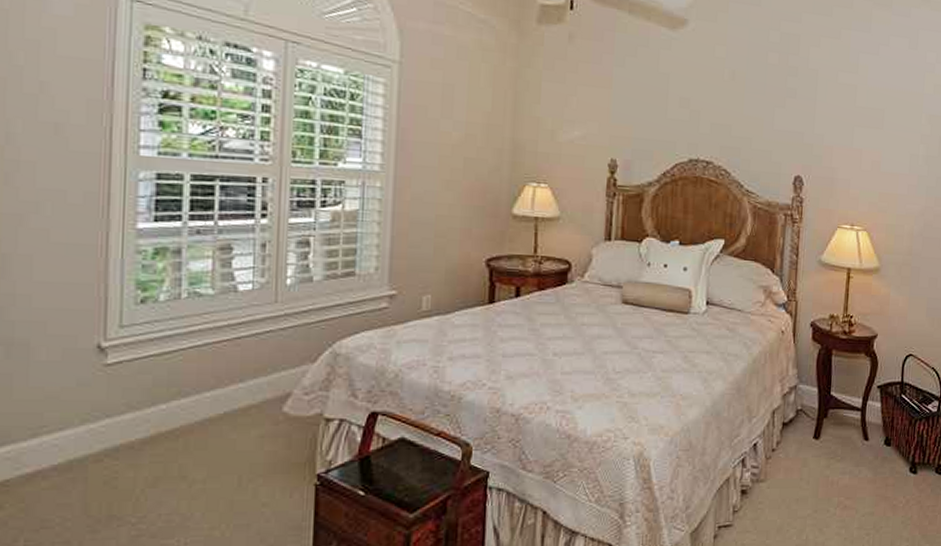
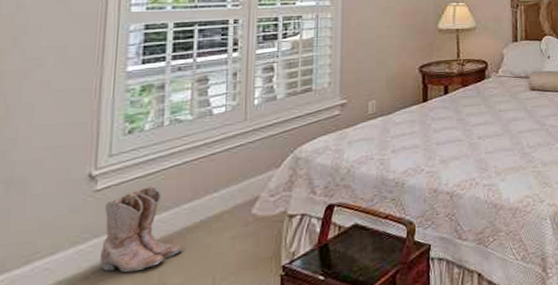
boots: none [114,366,204,460] -> present [100,185,182,273]

